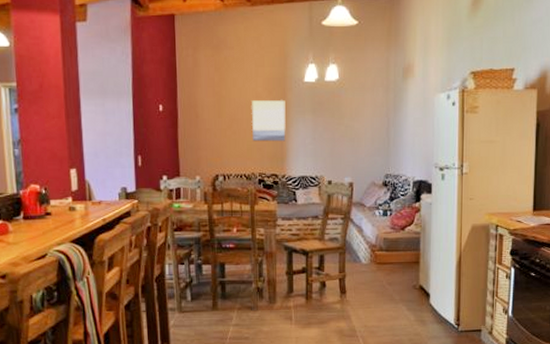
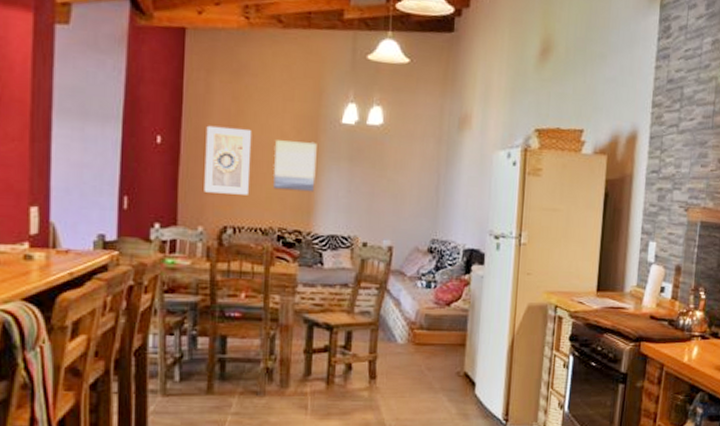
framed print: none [196,93,233,148] -> present [204,125,251,195]

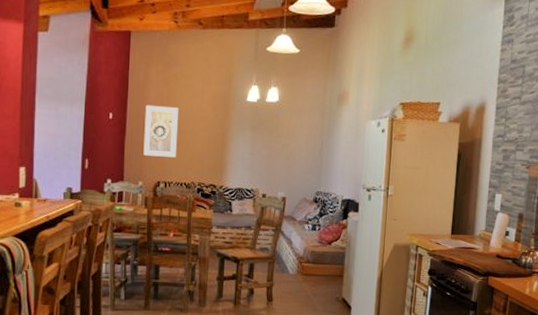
wall art: present [273,140,317,192] -> none [195,115,228,155]

